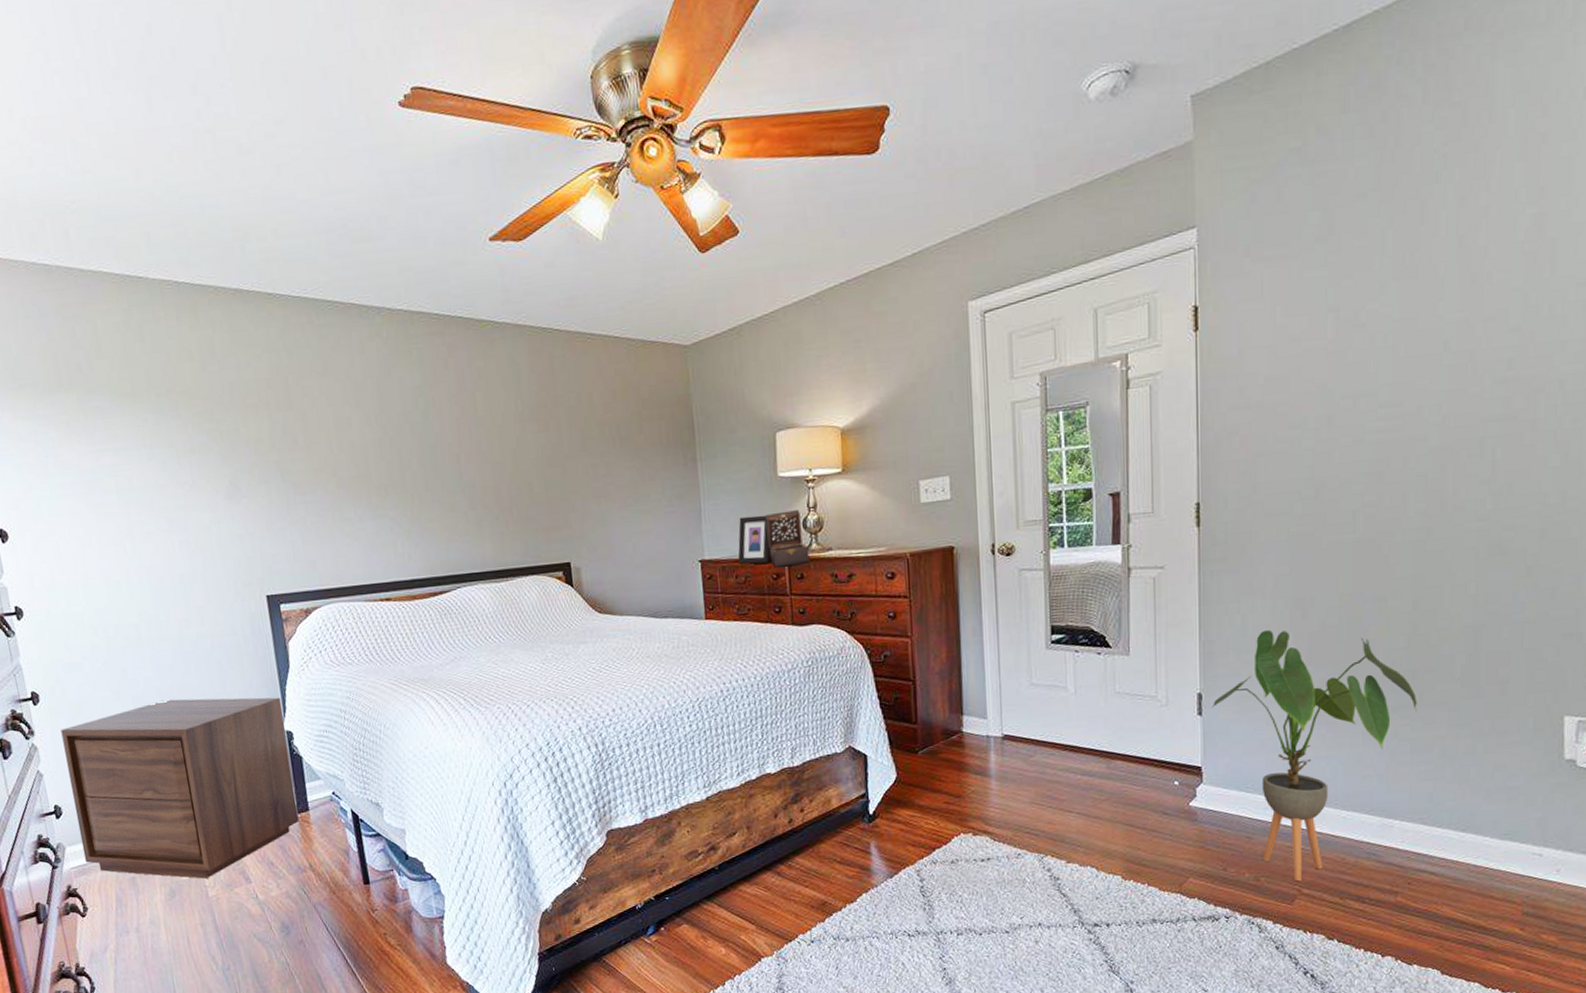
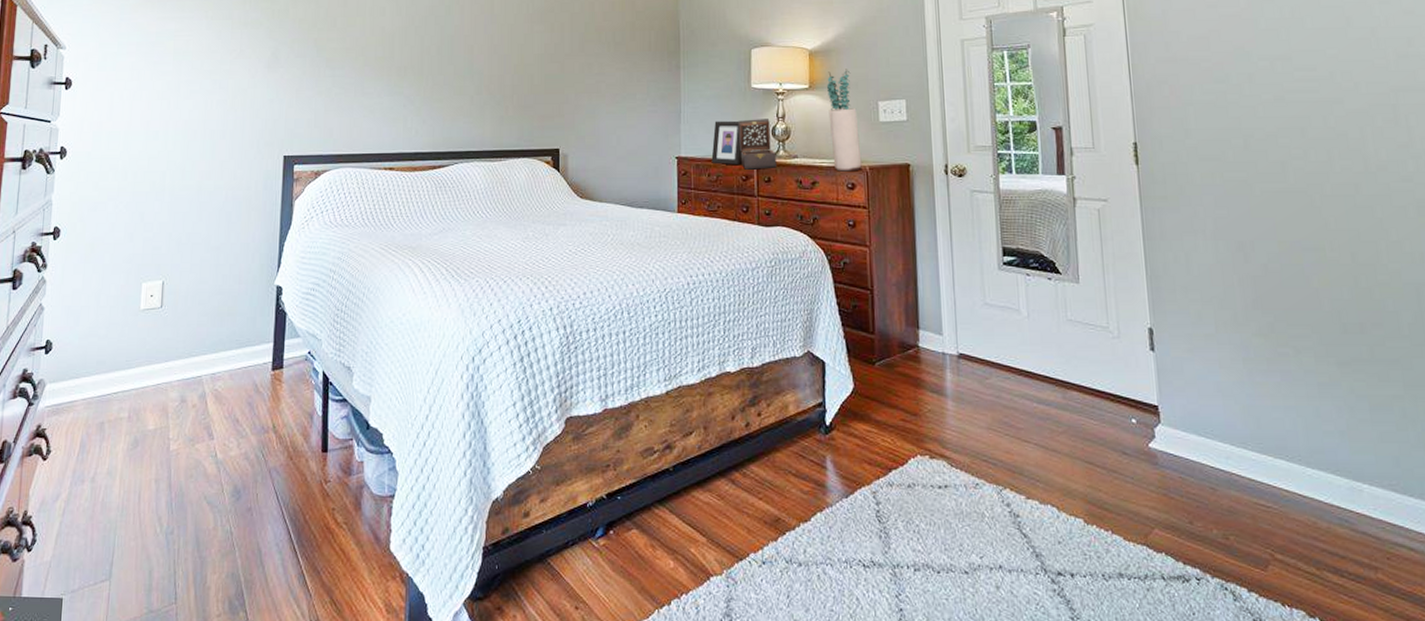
nightstand: present [60,697,299,879] -> none [61,245,278,430]
vase: none [862,446,902,561] -> present [827,69,862,172]
house plant: present [1212,629,1417,881] -> none [1163,269,1370,543]

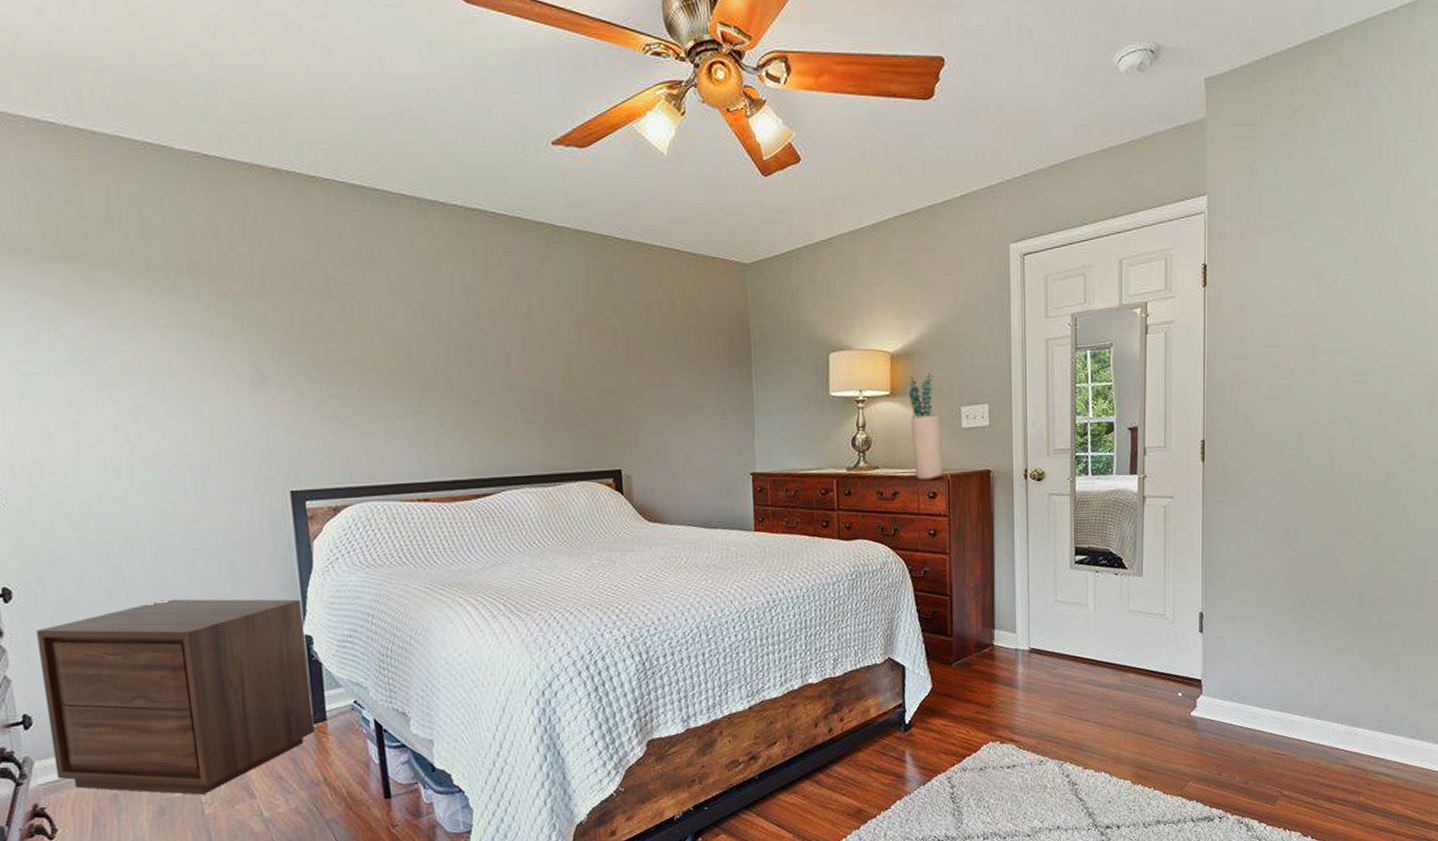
nightstand: none [61,245,278,430] -> present [36,599,315,795]
picture frame: present [711,120,745,166] -> none [788,432,824,480]
jewelry box: present [738,119,777,170] -> none [816,429,857,483]

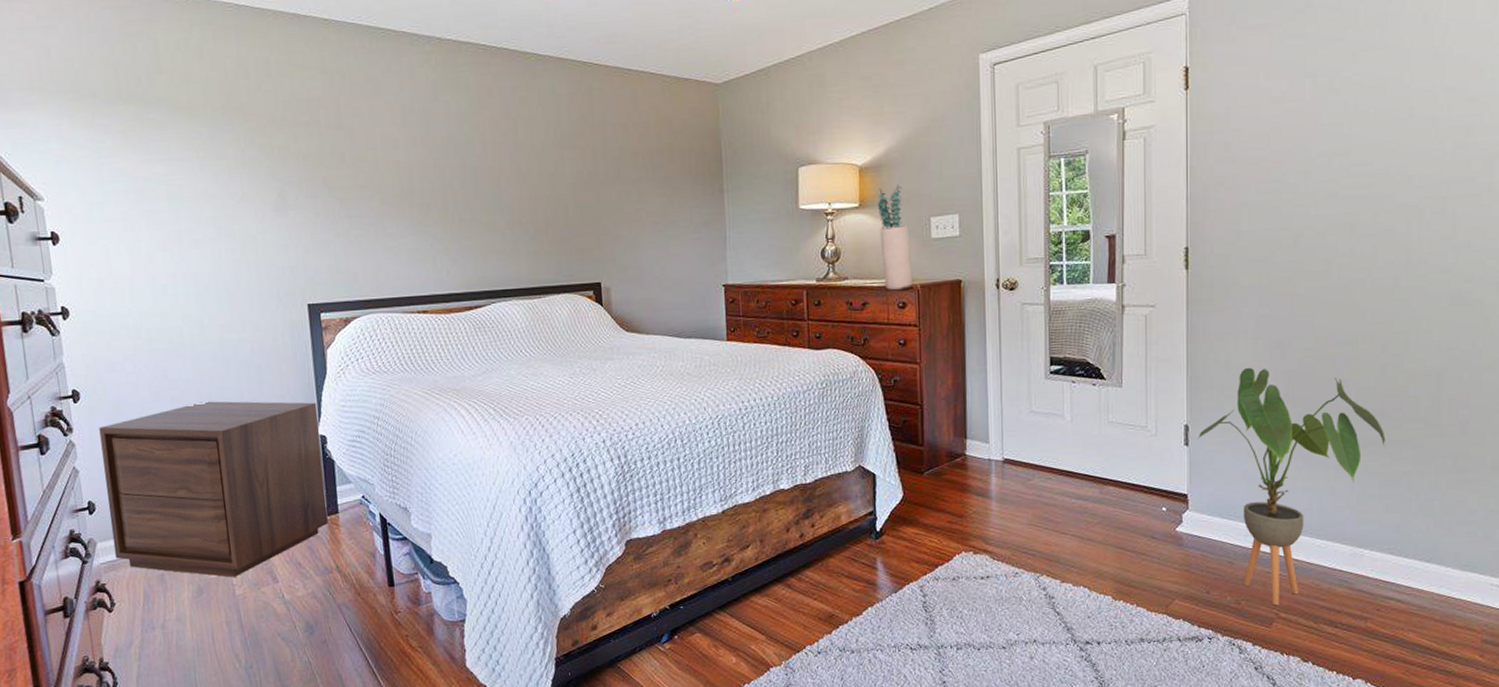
house plant: none [1211,556,1378,783] -> present [1197,367,1386,605]

